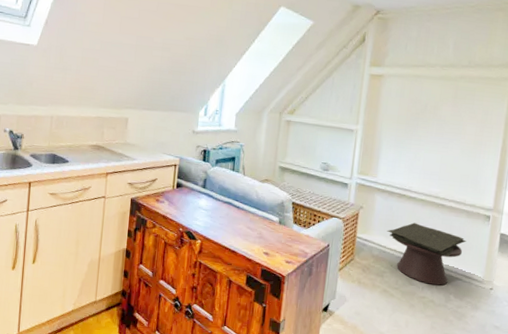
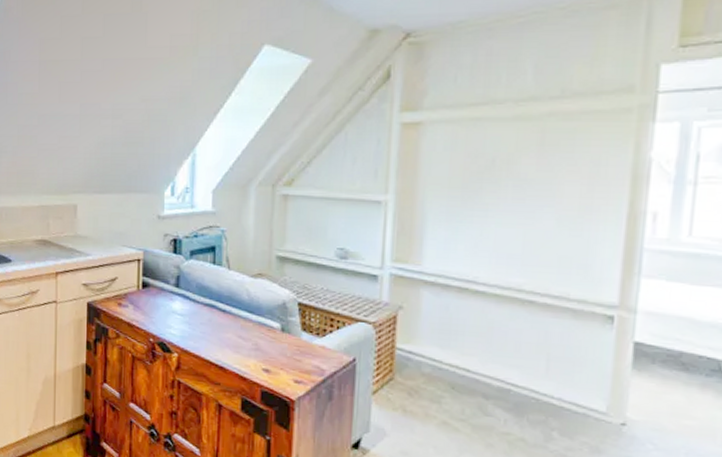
side table: present [387,222,466,286] -> none [442,327,575,418]

